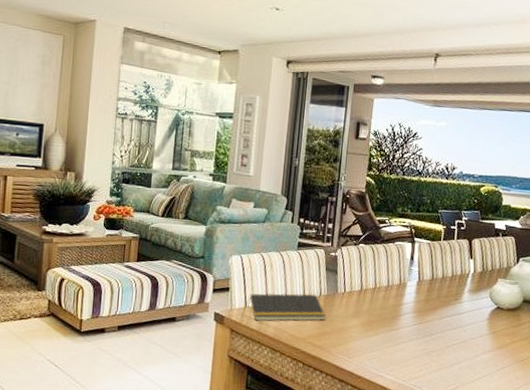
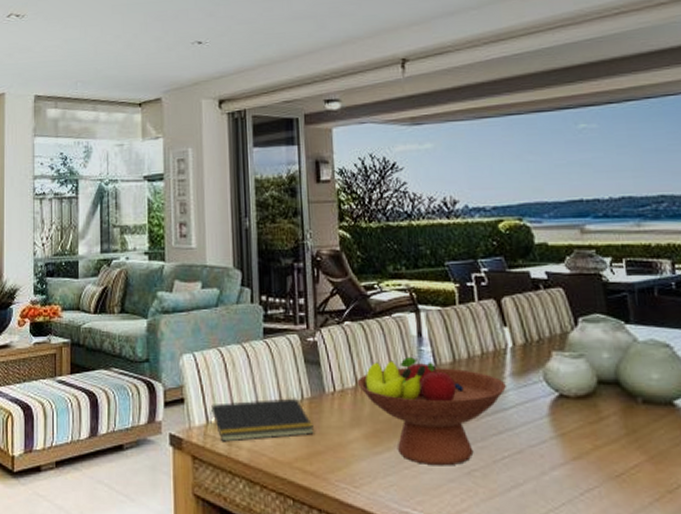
fruit bowl: none [362,273,464,348] -> present [357,357,506,466]

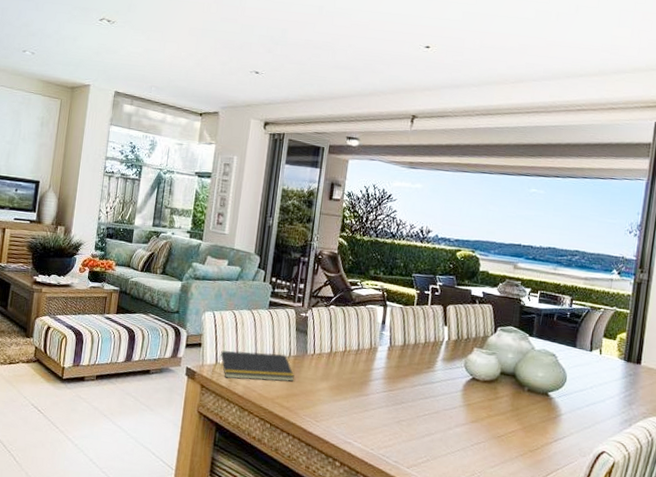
fruit bowl: present [357,357,506,466] -> none [332,337,437,416]

